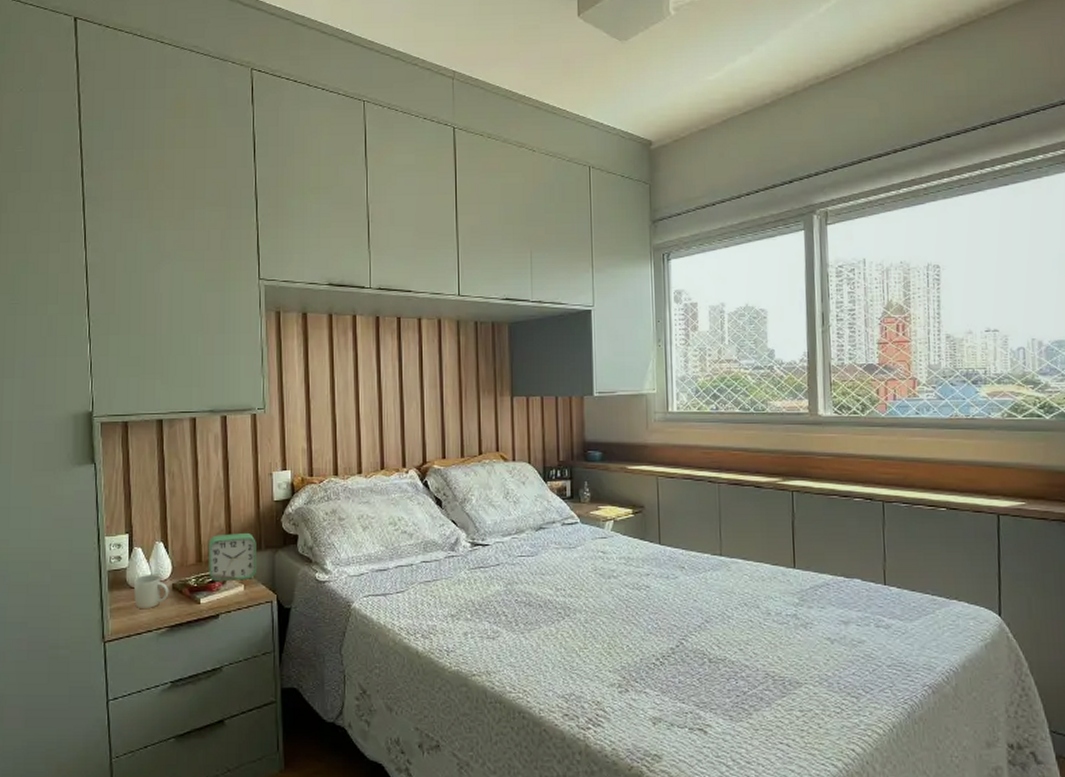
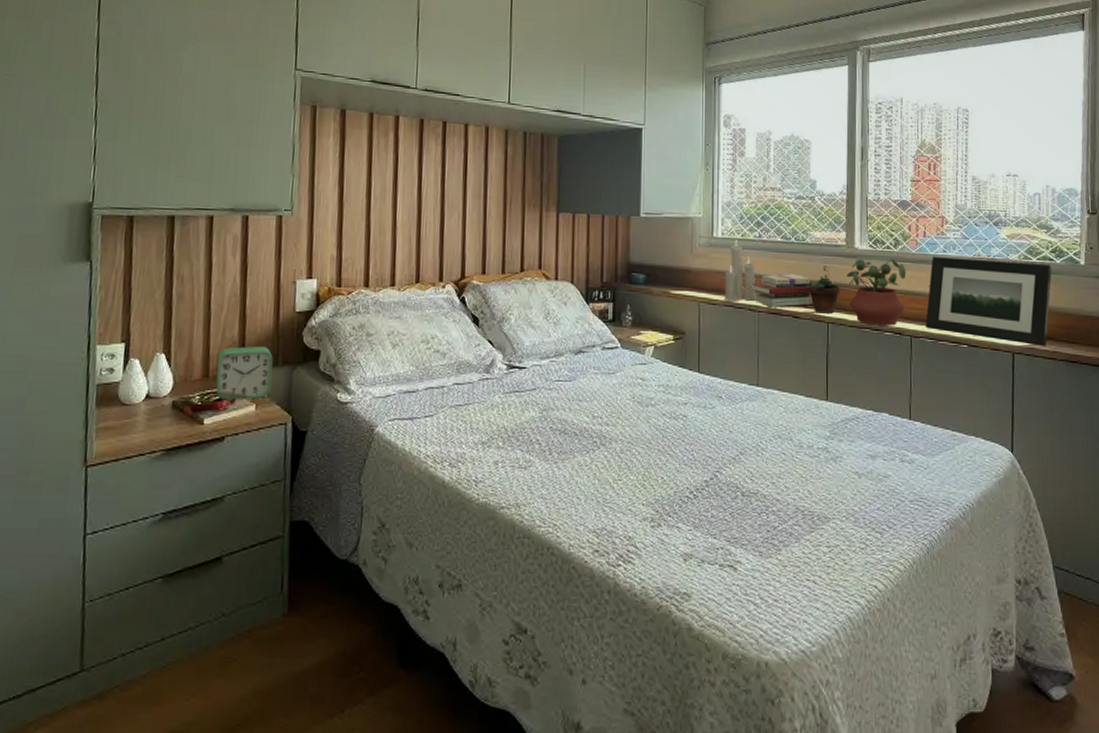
mug: present [133,574,169,610] -> none [125,389,169,430]
candle: none [682,413,715,474] -> present [723,239,756,302]
books: none [709,444,775,478] -> present [751,274,812,308]
succulent plant: none [769,435,804,482] -> present [807,266,840,314]
potted plant: none [810,424,876,492] -> present [847,259,907,326]
picture frame: none [899,419,1041,507] -> present [926,257,1052,347]

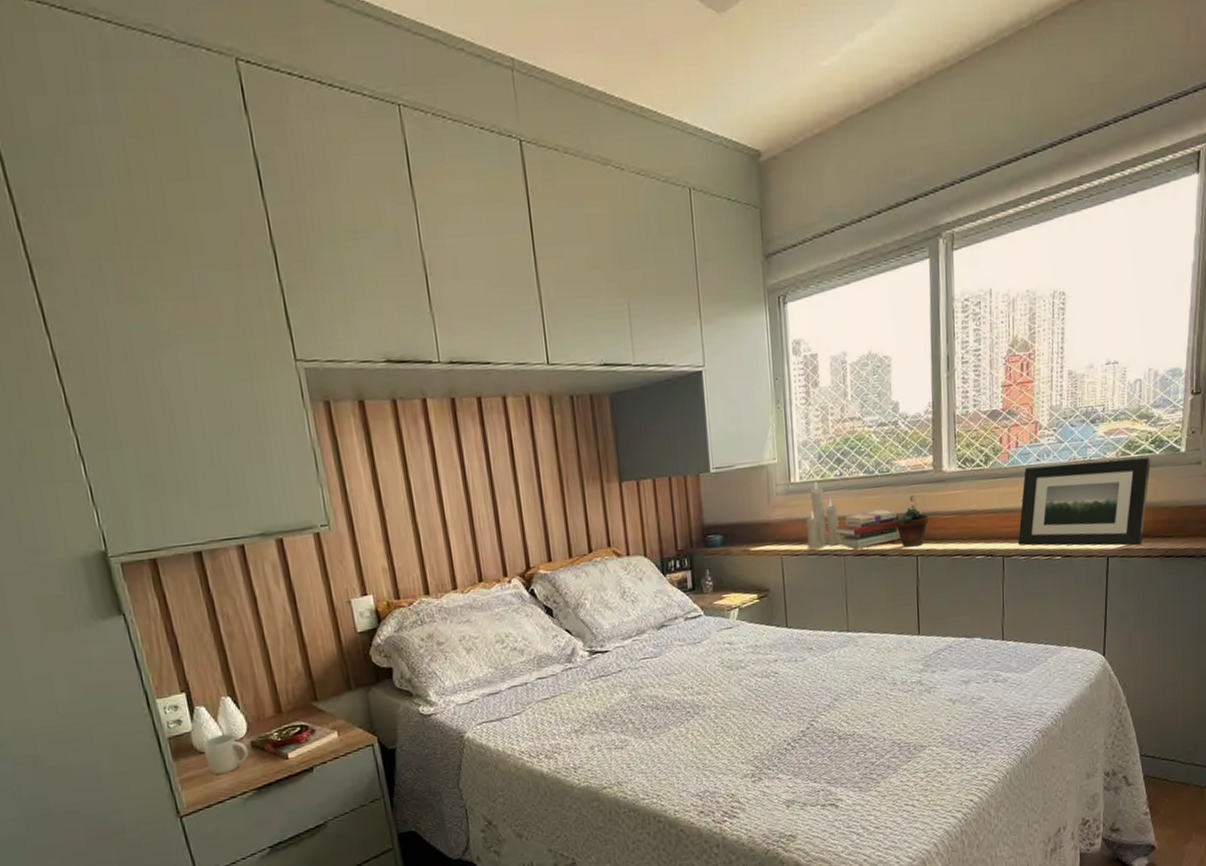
mug: none [125,389,169,430] -> present [202,733,250,776]
alarm clock: present [216,345,273,401] -> none [285,672,350,733]
potted plant: present [847,259,907,326] -> none [935,477,998,551]

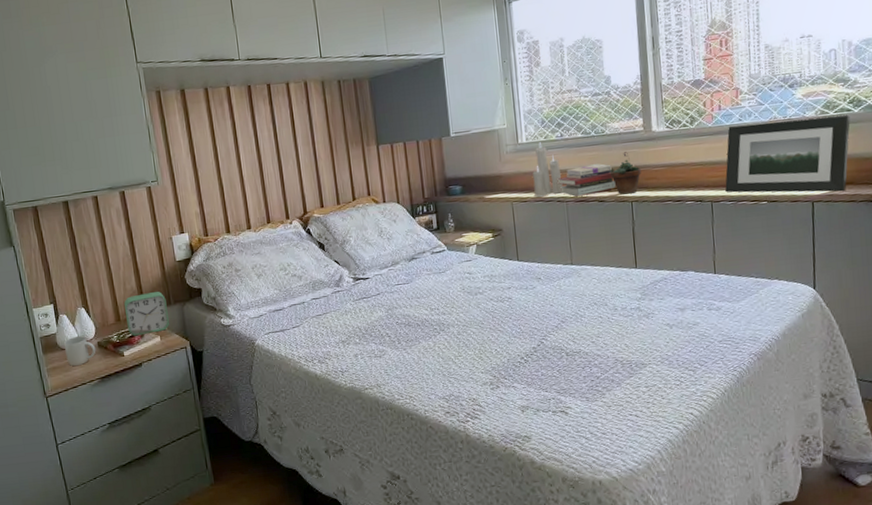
alarm clock: none [285,672,350,733] -> present [123,291,169,337]

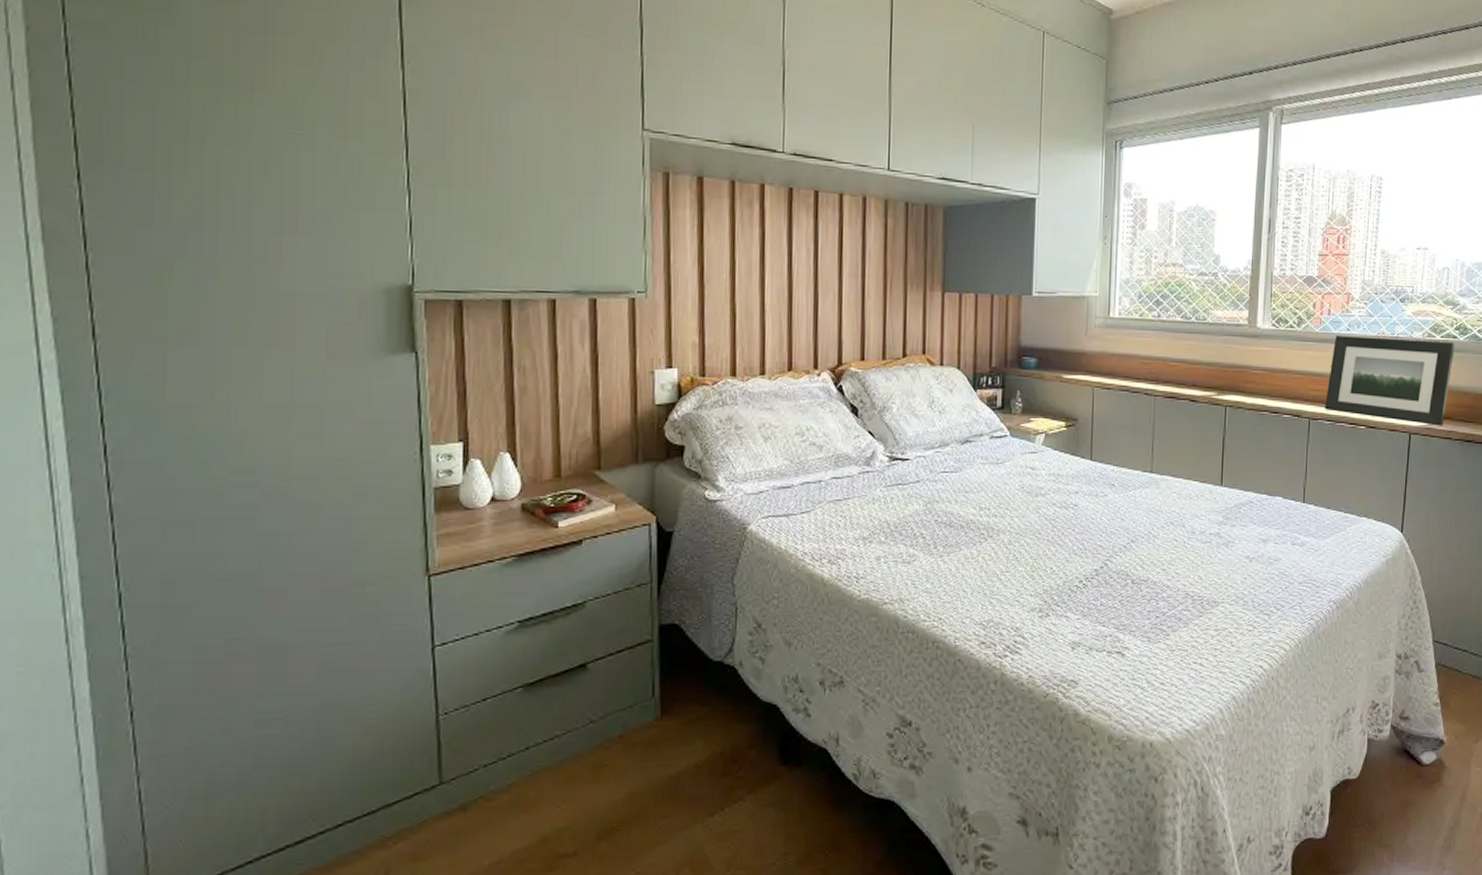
mug: present [63,335,96,367] -> none [469,491,518,535]
alarm clock: present [123,291,169,337] -> none [569,442,632,501]
candle: present [532,142,563,197] -> none [1119,320,1153,386]
books: present [557,164,616,197] -> none [1147,355,1211,391]
succulent plant: present [609,152,641,195] -> none [1206,347,1240,397]

